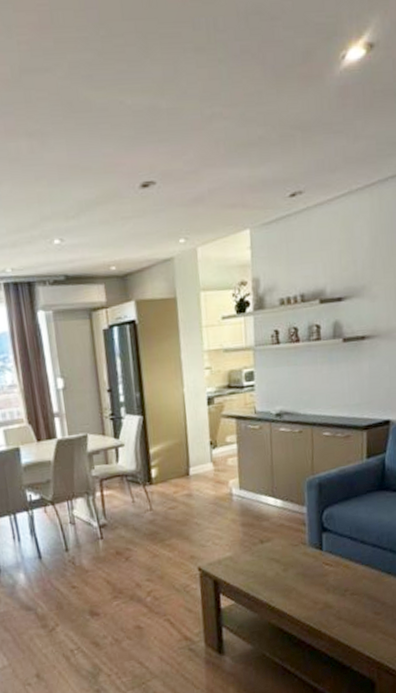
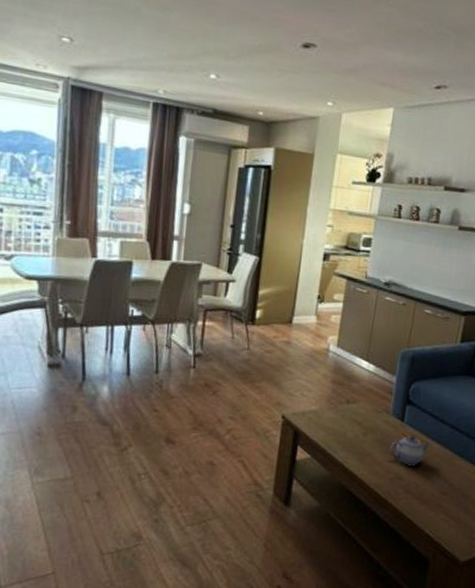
teapot: none [313,562,355,593] -> present [389,435,431,466]

